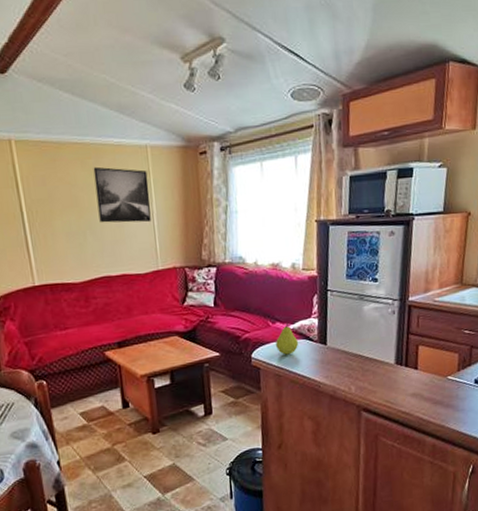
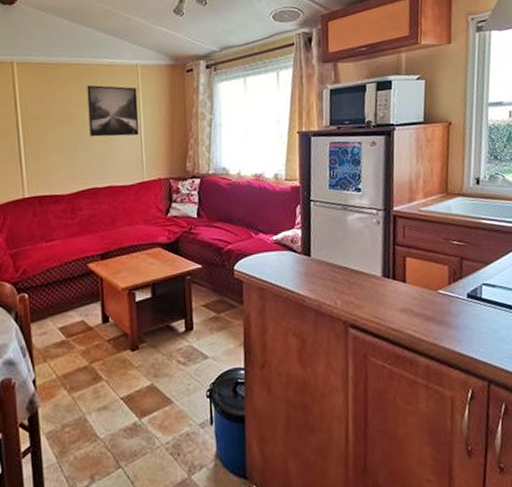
fruit: present [276,322,299,355] -> none [259,233,283,267]

